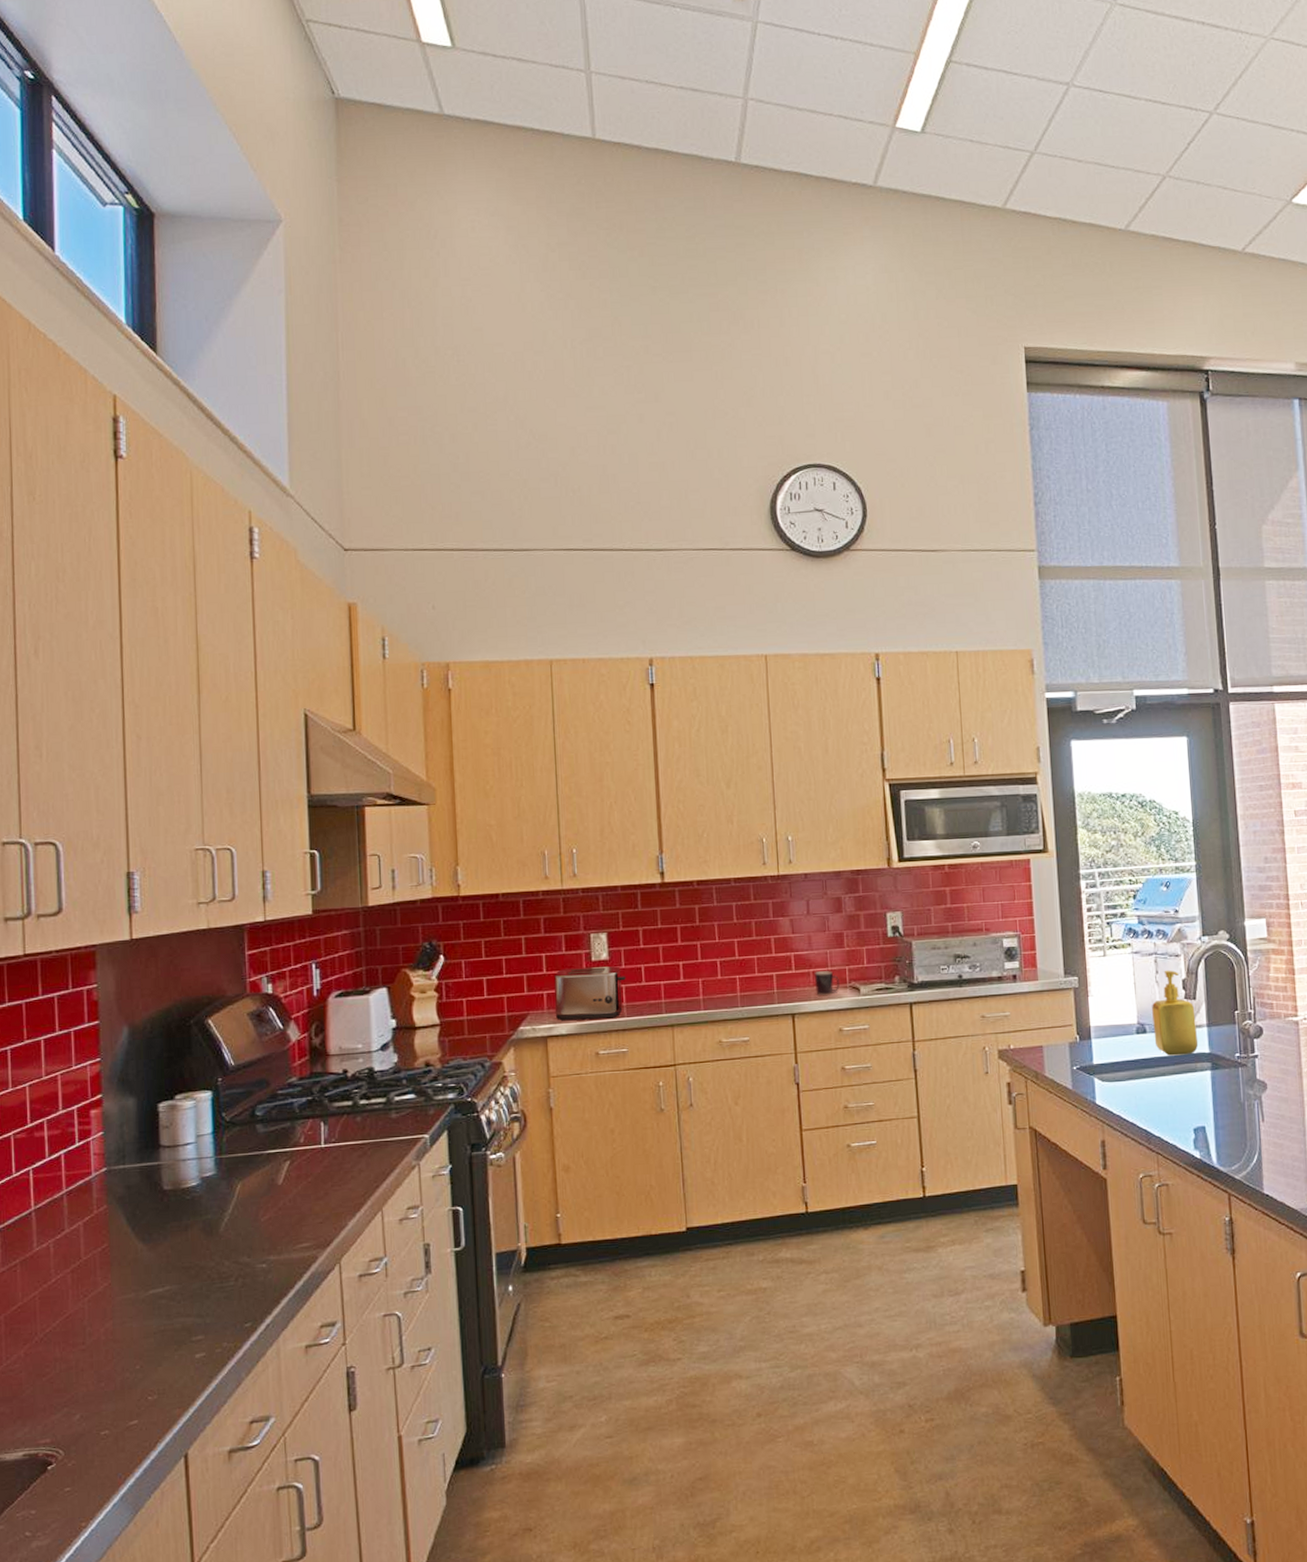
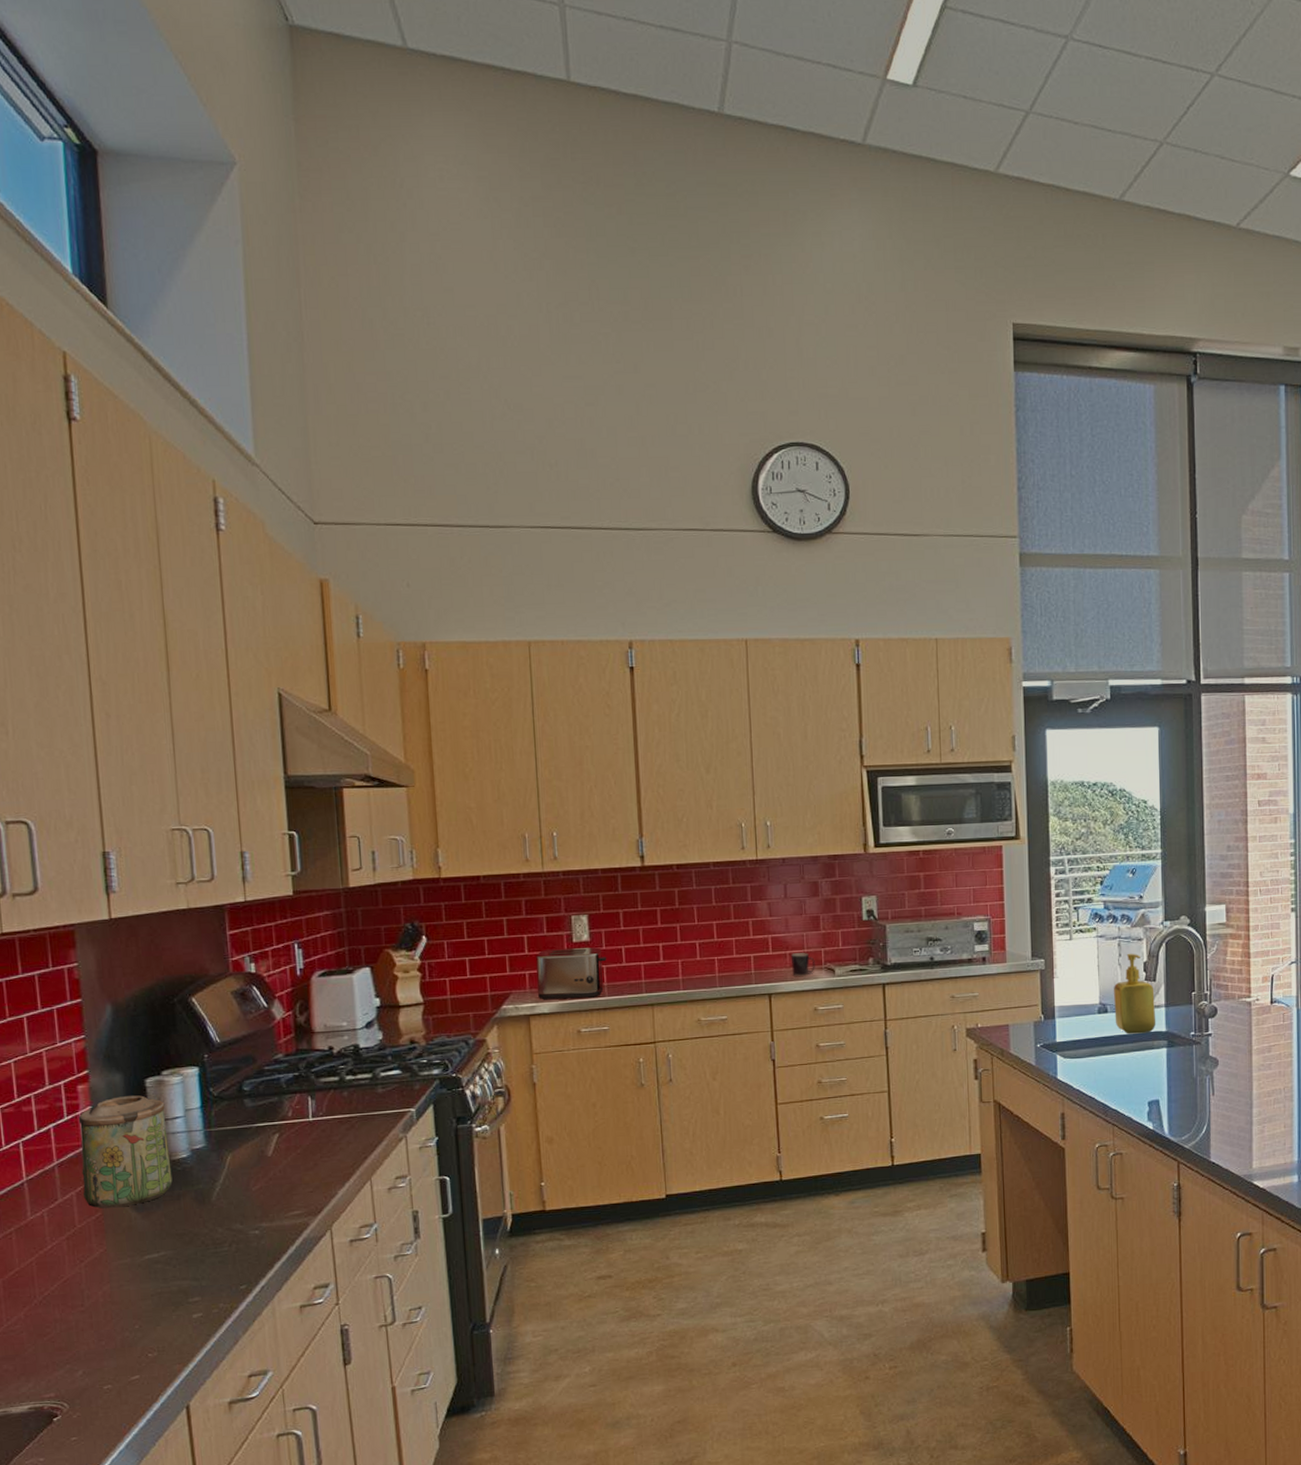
canister: none [89,1120,181,1240] -> present [78,1095,173,1209]

